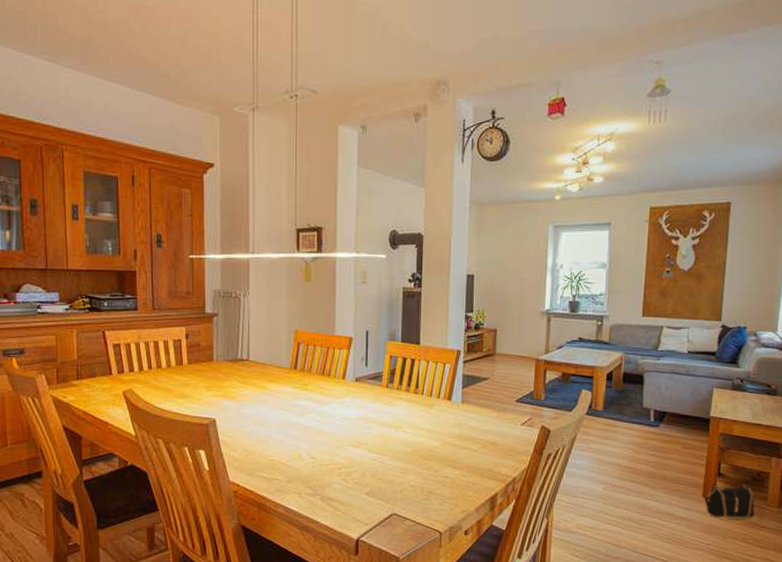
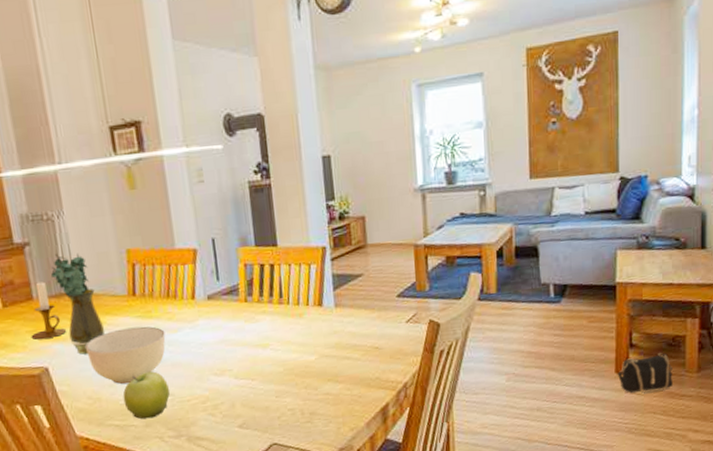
candlestick: none [206,347,235,395] -> present [31,281,66,340]
vase: none [231,326,267,413] -> present [51,253,105,355]
bowl: none [248,395,316,443] -> present [84,326,166,384]
fruit: none [273,435,313,476] -> present [123,371,170,420]

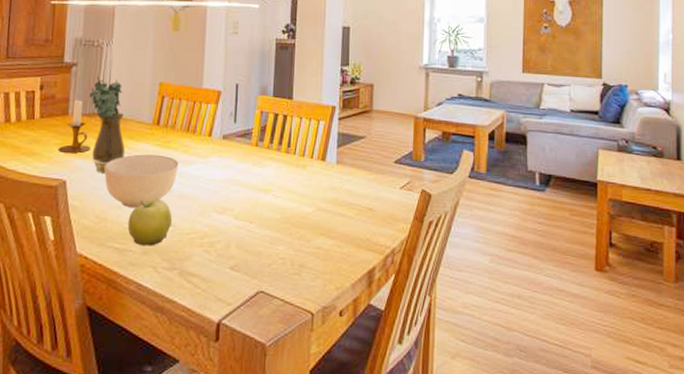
handbag: present [617,353,672,393] -> none [597,257,651,296]

